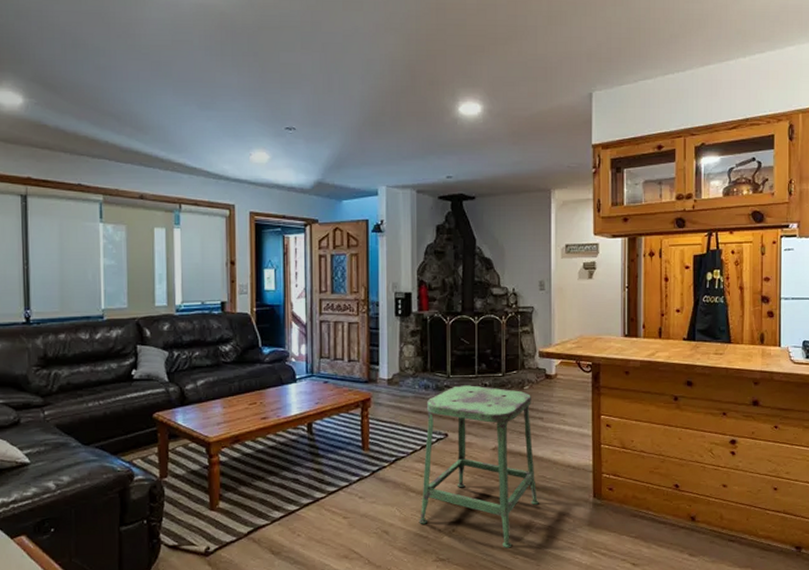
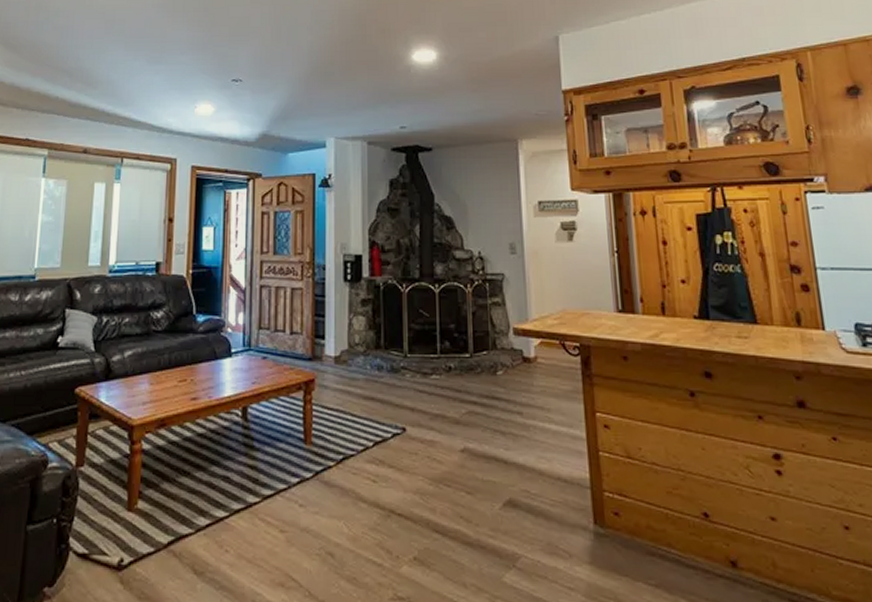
stool: present [418,385,539,548] -> none [371,367,523,589]

